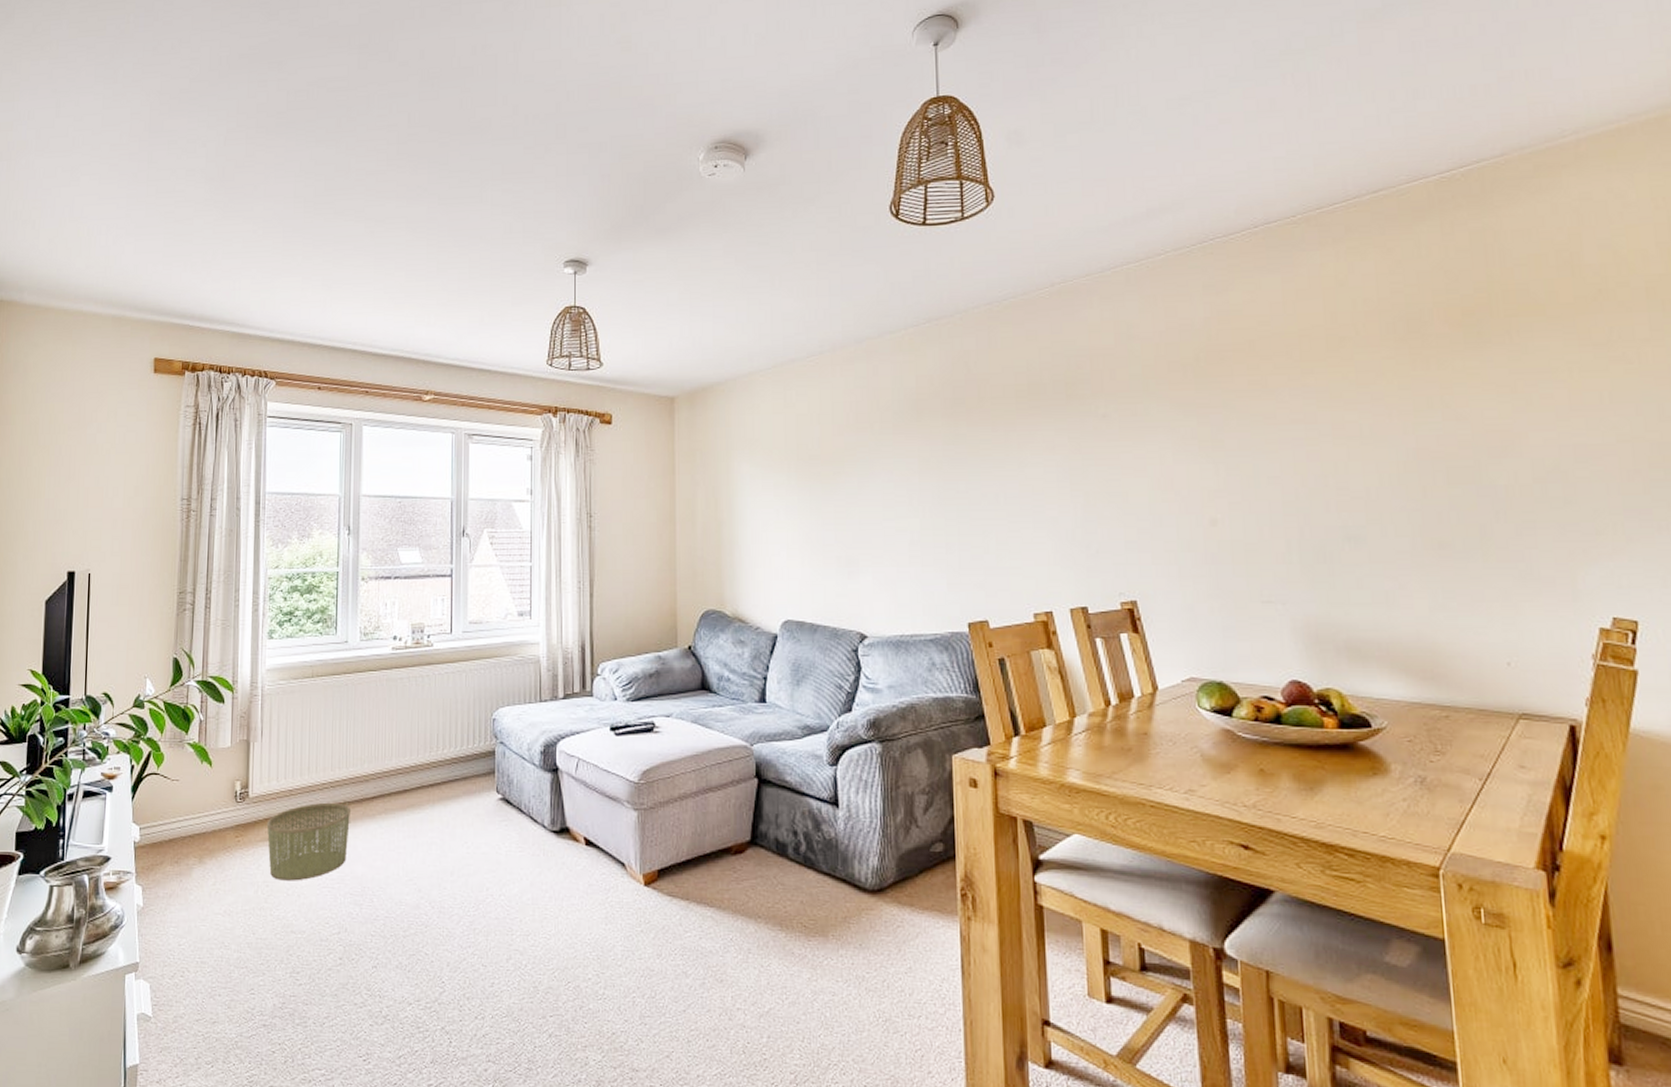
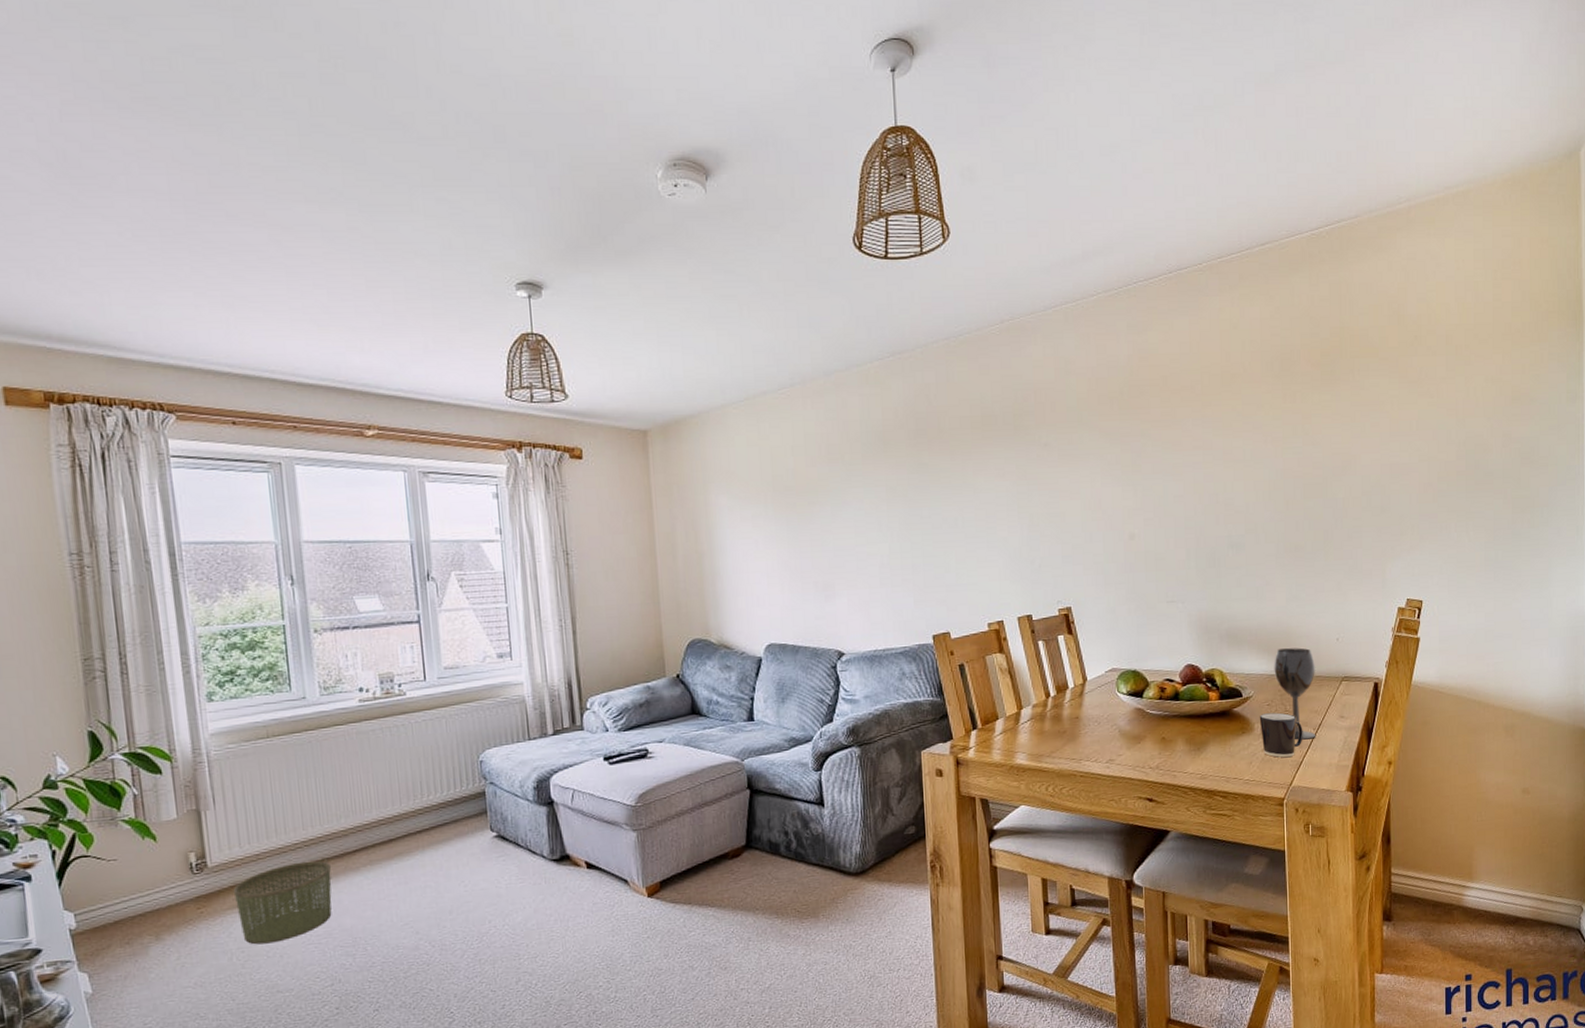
mug: none [1397,752,1464,814] -> present [1259,712,1303,758]
wine glass: none [1415,670,1484,792] -> present [1274,647,1316,740]

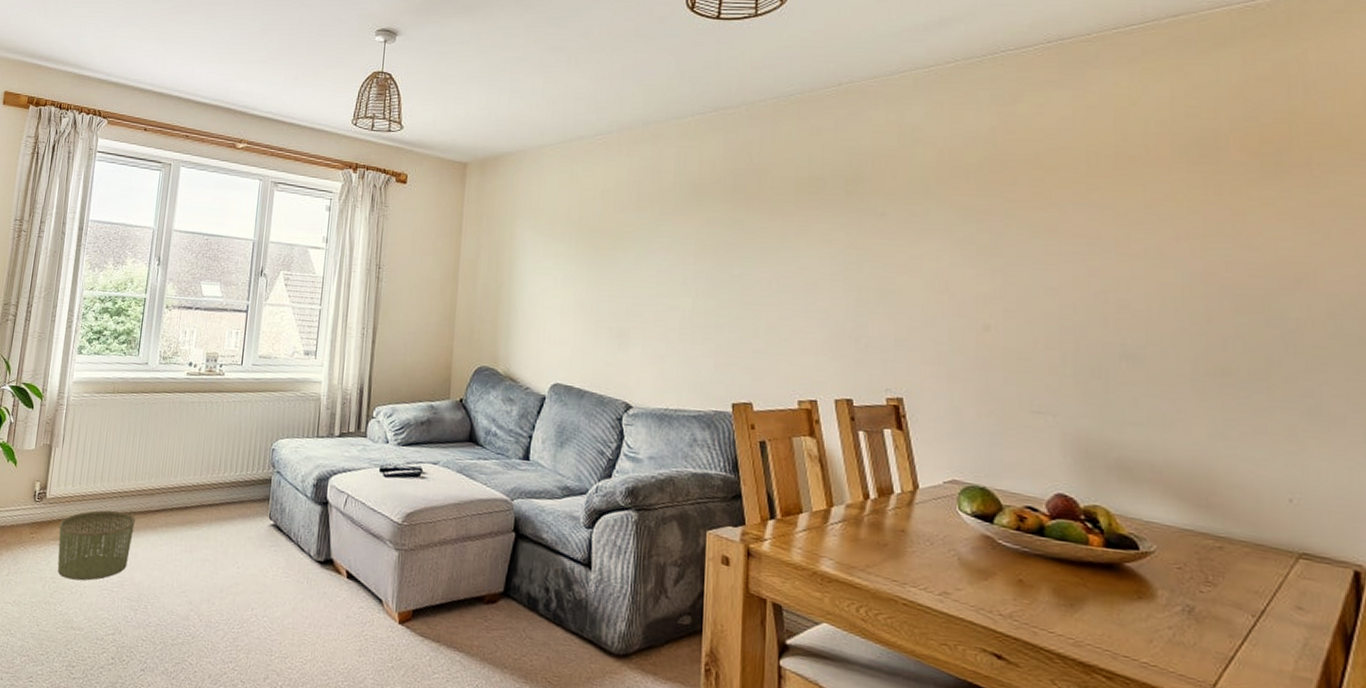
mug: present [1259,712,1303,758] -> none [1165,578,1235,647]
wine glass: present [1274,647,1316,740] -> none [1188,497,1257,629]

